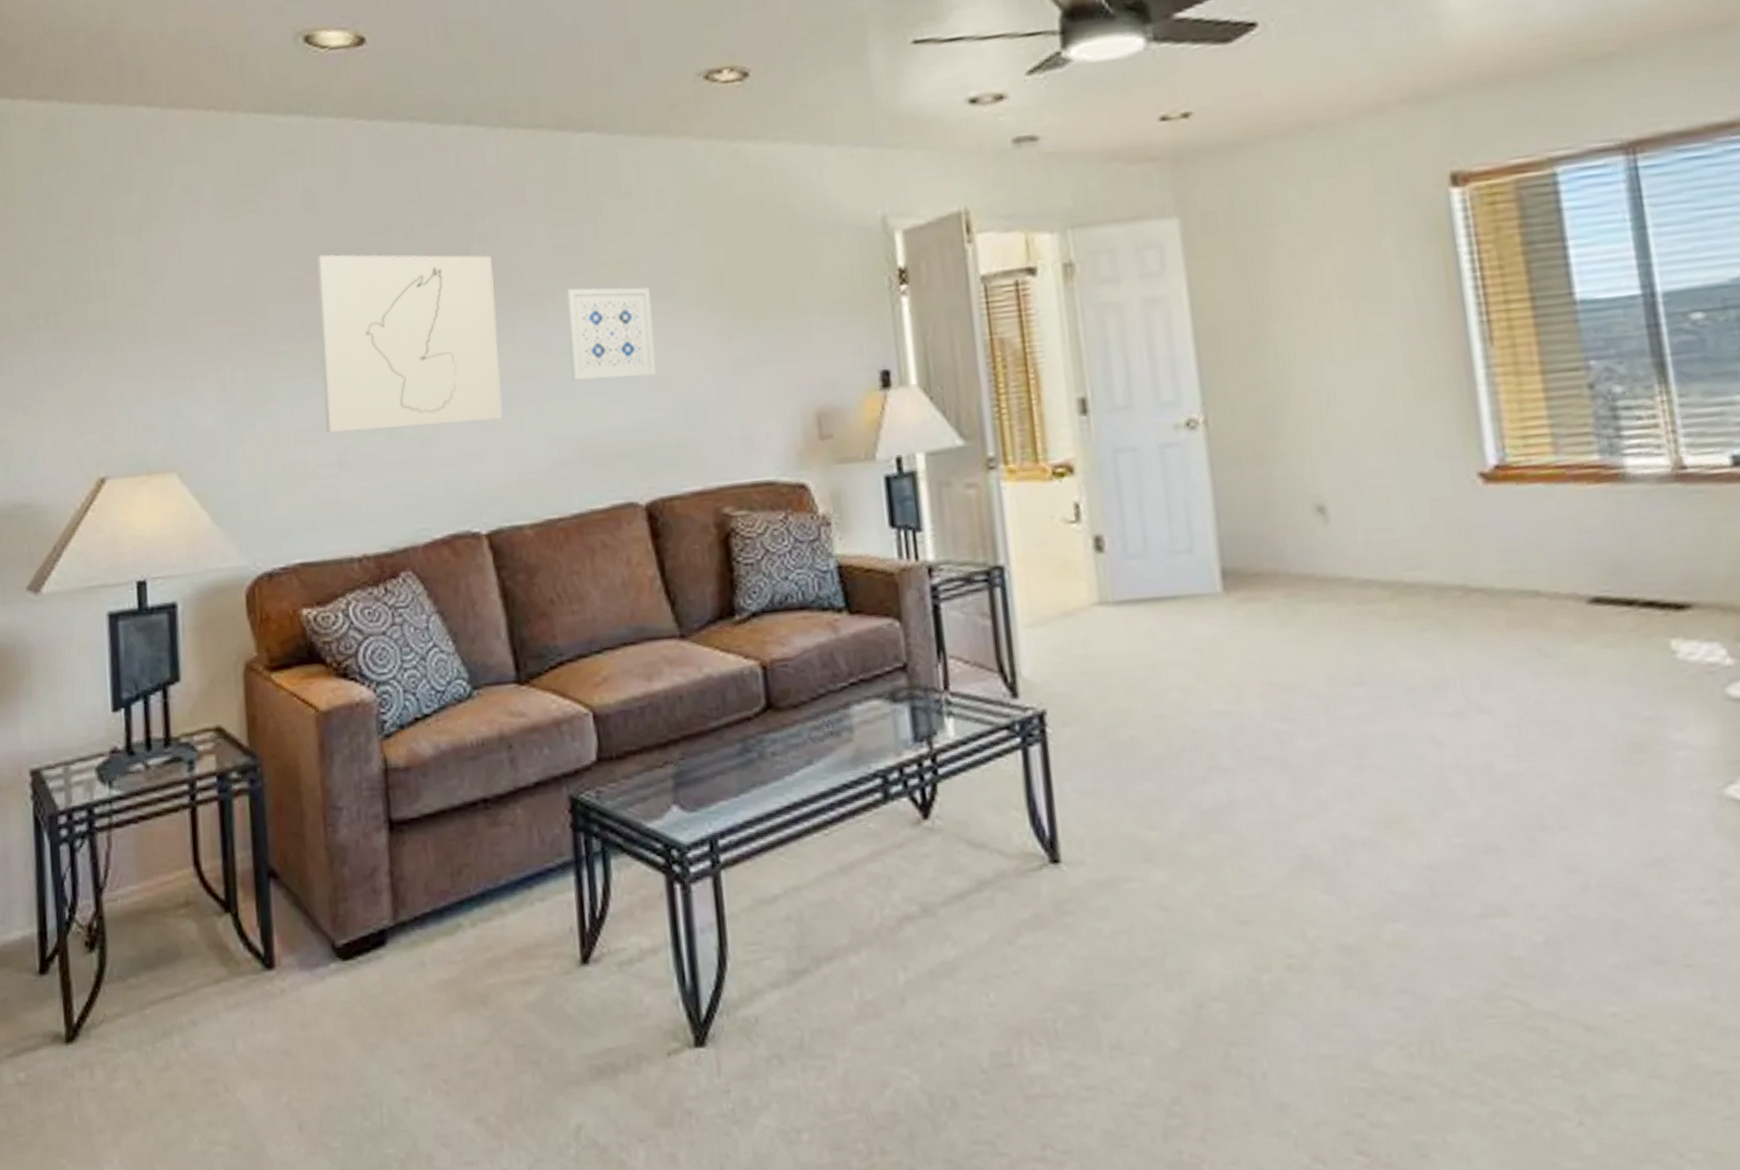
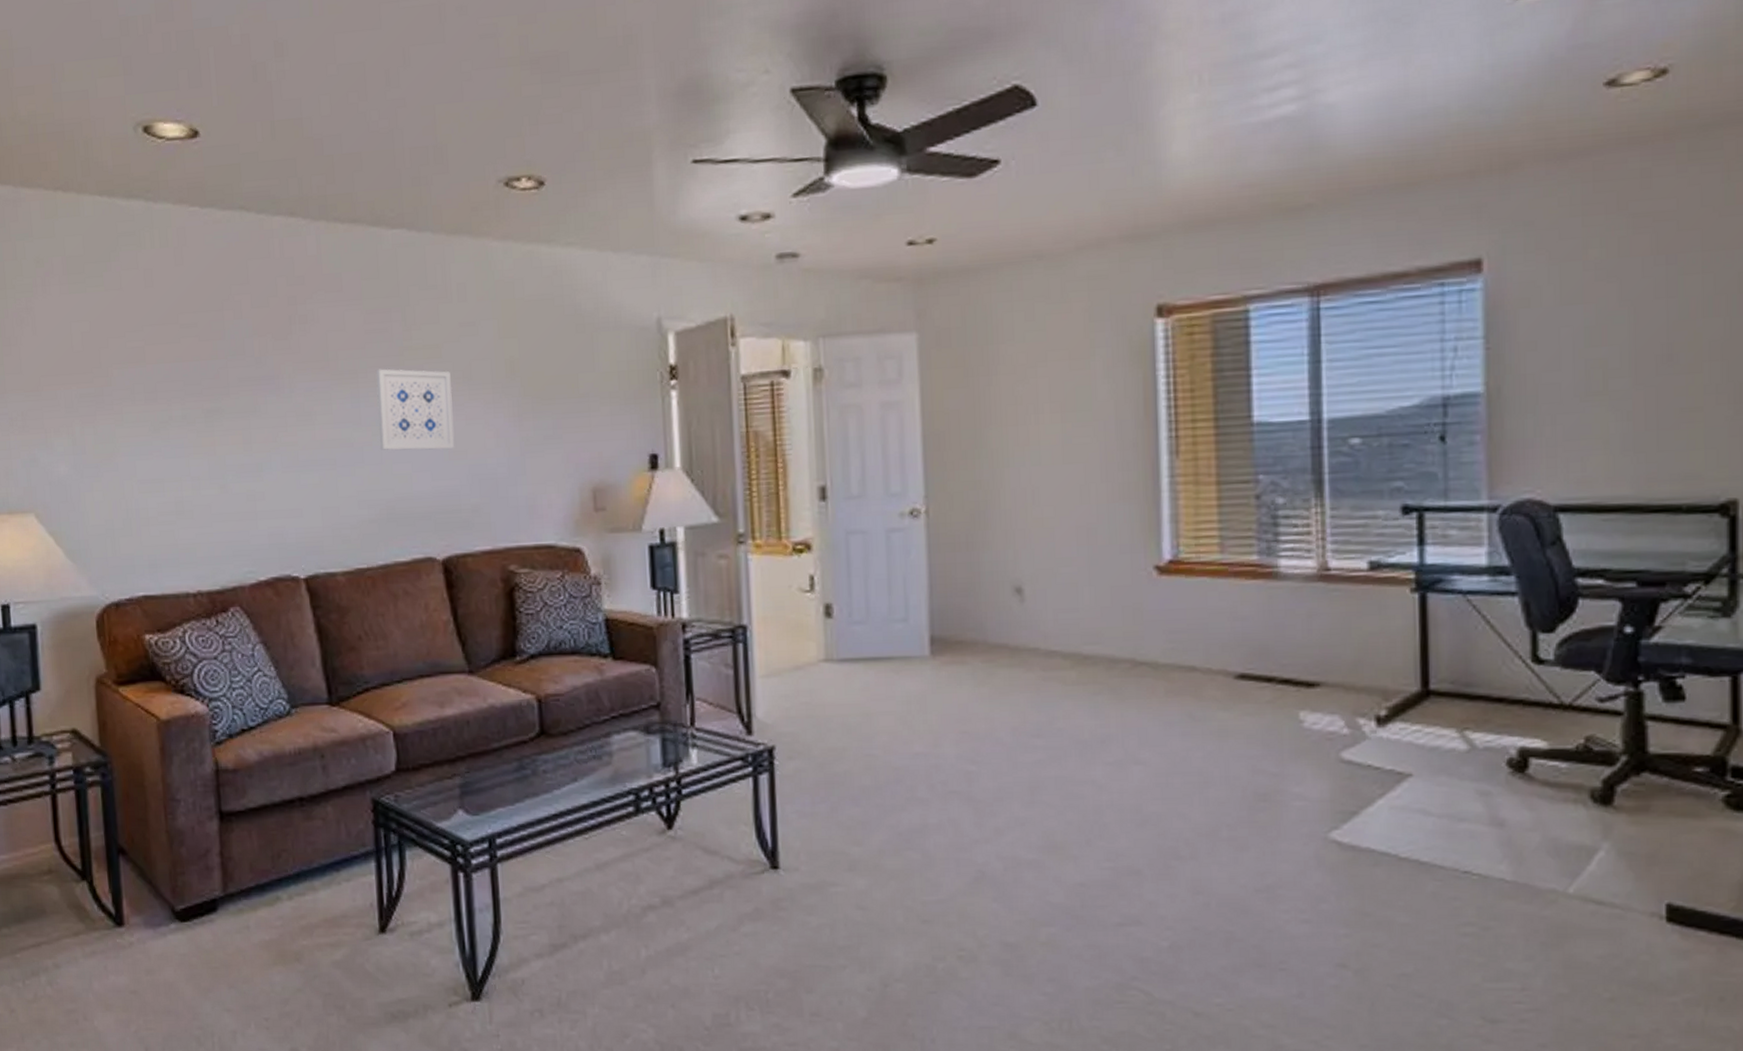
wall art: present [317,254,503,433] -> none [156,328,320,486]

